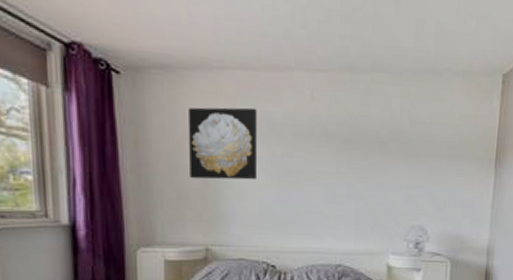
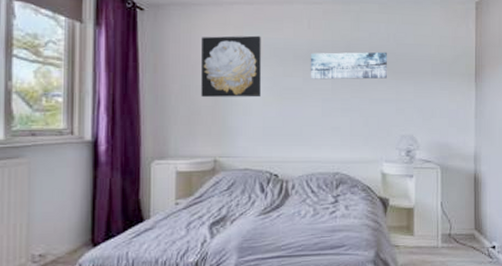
wall art: none [312,130,399,162] -> present [310,51,387,80]

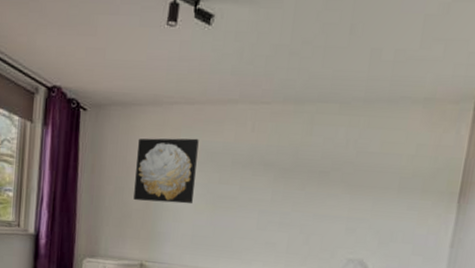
wall art: present [310,51,387,80] -> none [248,159,343,193]

